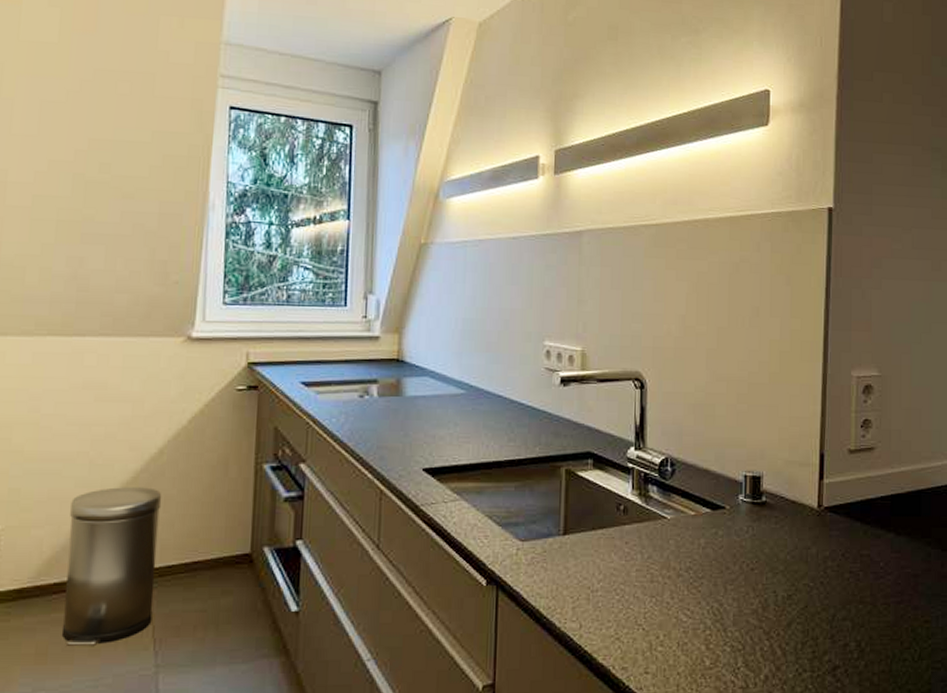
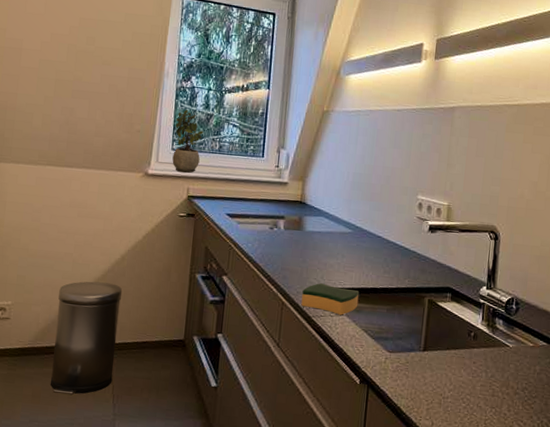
potted plant: none [224,251,265,334] -> present [172,110,204,174]
sponge: none [405,461,479,500] -> present [301,283,360,315]

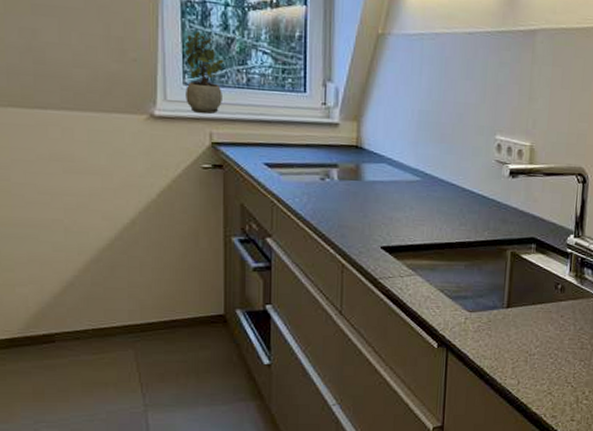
pedal bin: present [51,281,123,395] -> none [51,252,138,389]
sponge: present [301,283,360,315] -> none [365,240,433,275]

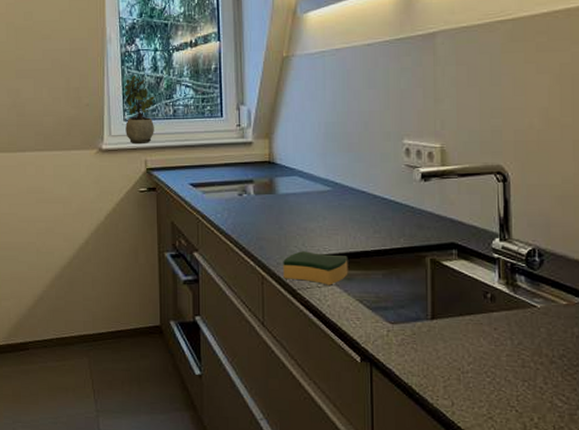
sponge: none [365,240,433,275] -> present [283,251,348,285]

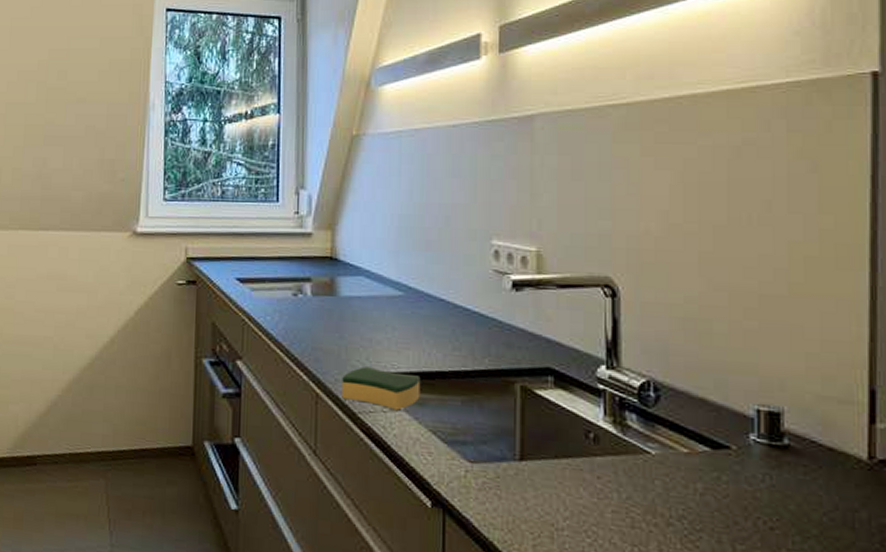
potted plant: present [124,75,155,145] -> none [165,149,201,229]

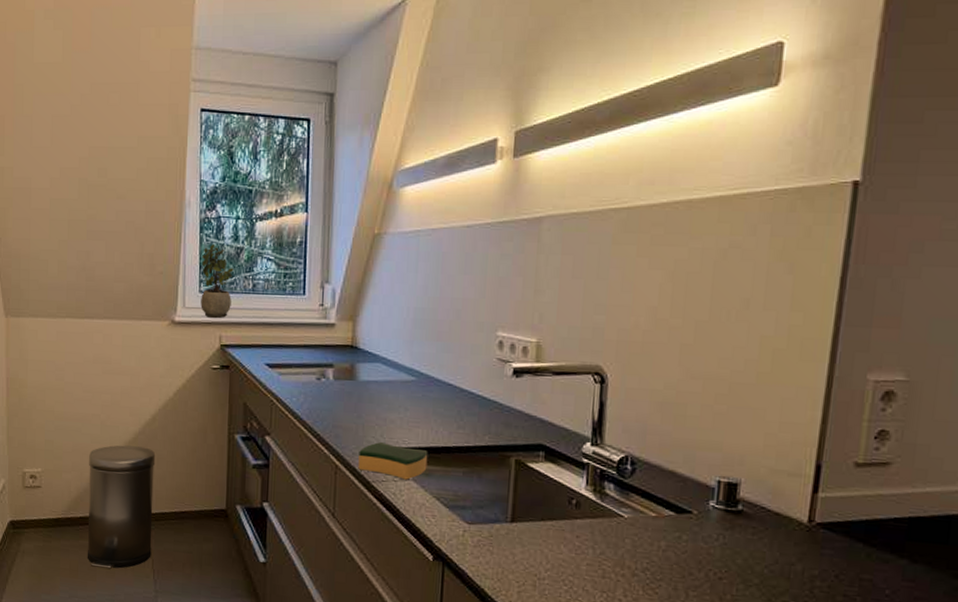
pedal bin: none [35,371,114,519] -> present [88,445,156,570]
potted plant: none [165,149,201,229] -> present [200,244,234,319]

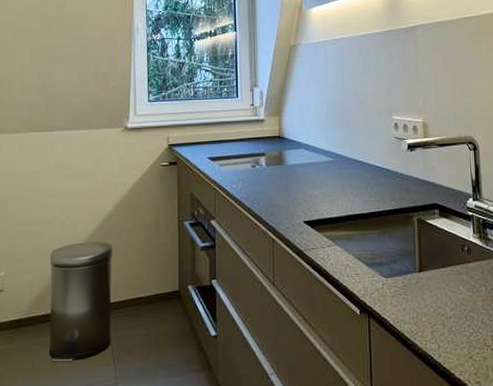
potted plant: present [200,244,234,319] -> none [149,61,177,123]
sponge: present [358,442,428,480] -> none [291,215,348,246]

